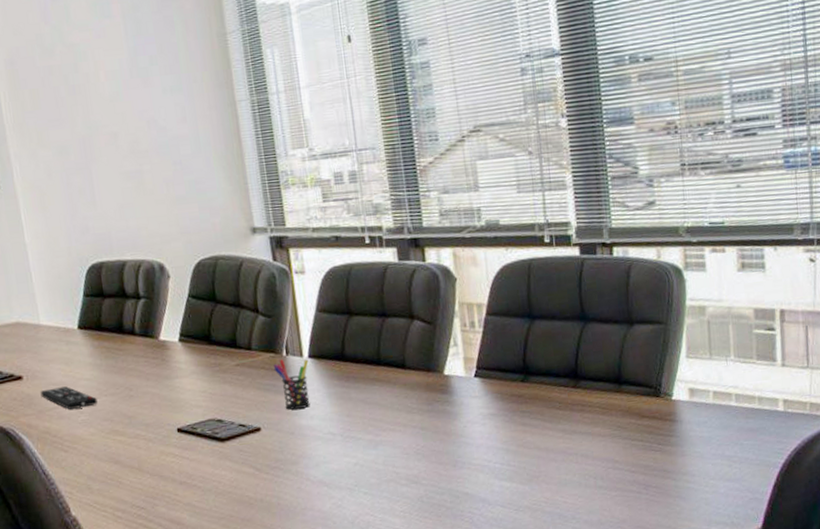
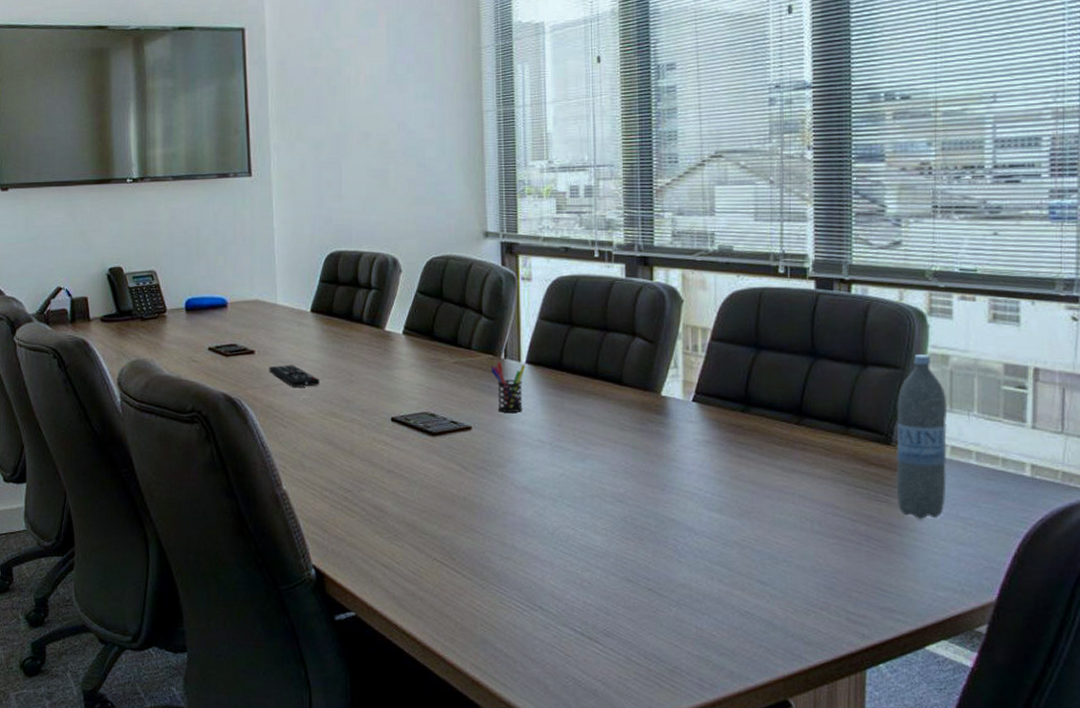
water bottle: none [662,306,712,463] -> present [895,353,948,519]

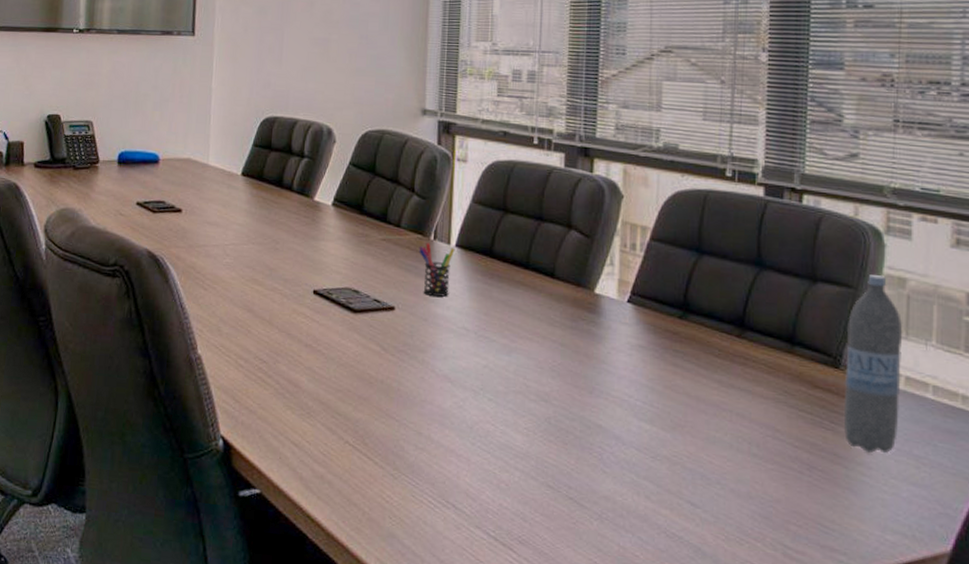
remote control: present [269,365,320,387] -> none [194,226,245,251]

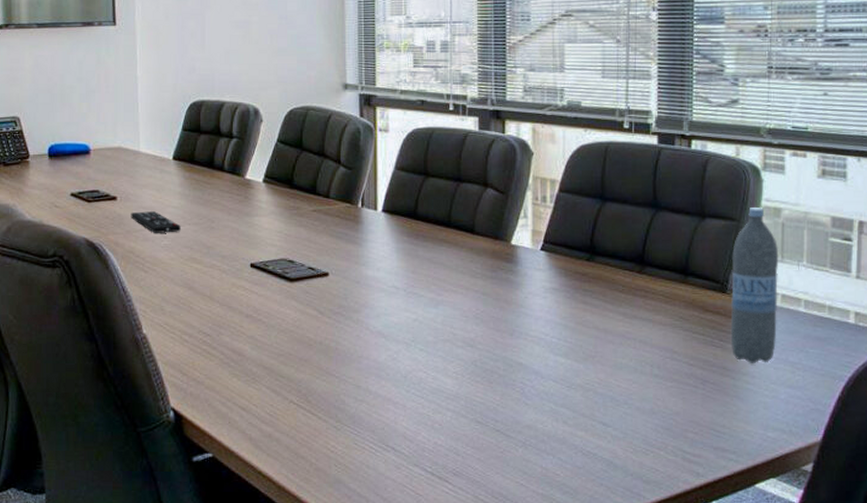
remote control: none [194,226,245,251] -> present [130,211,181,233]
pen holder: present [419,243,455,297] -> none [348,210,382,259]

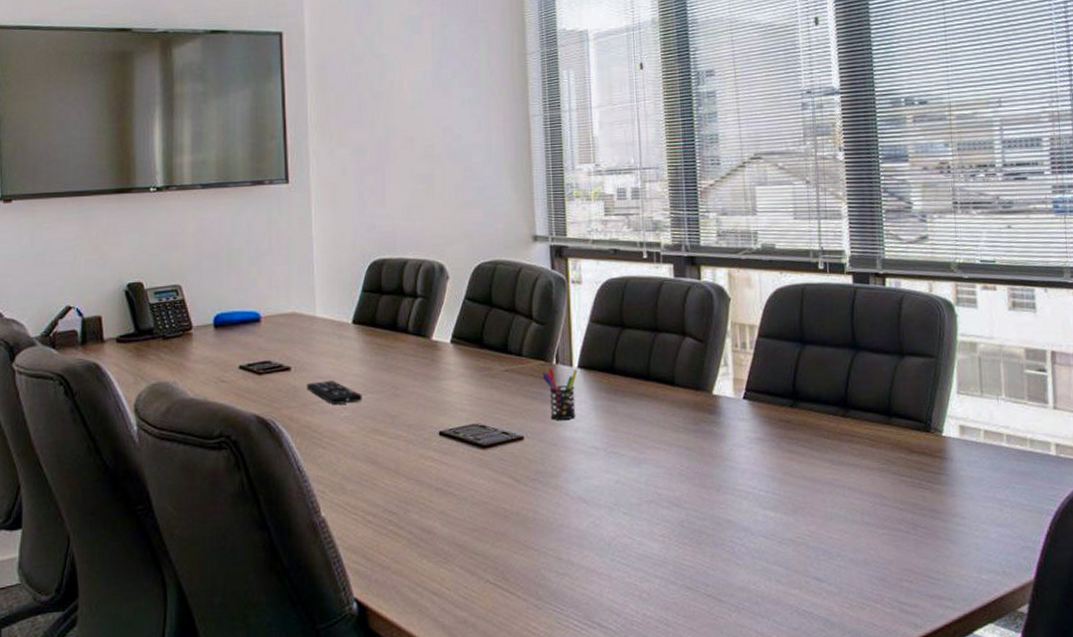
pen holder: none [348,210,382,259] -> present [542,368,578,420]
water bottle: present [730,206,779,363] -> none [933,342,983,504]

